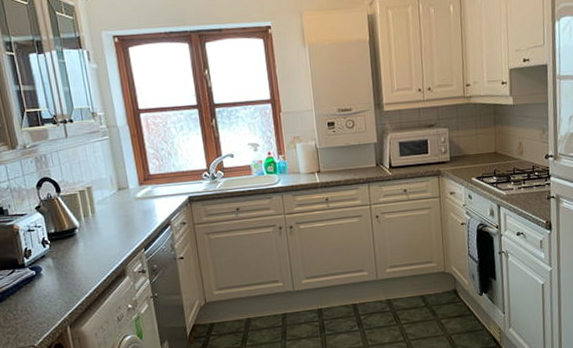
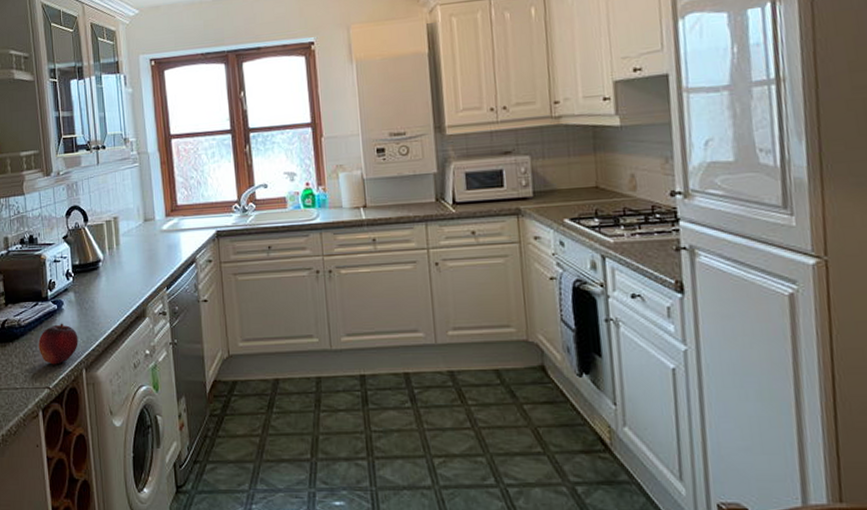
fruit: none [18,287,61,326] -> present [38,323,78,365]

